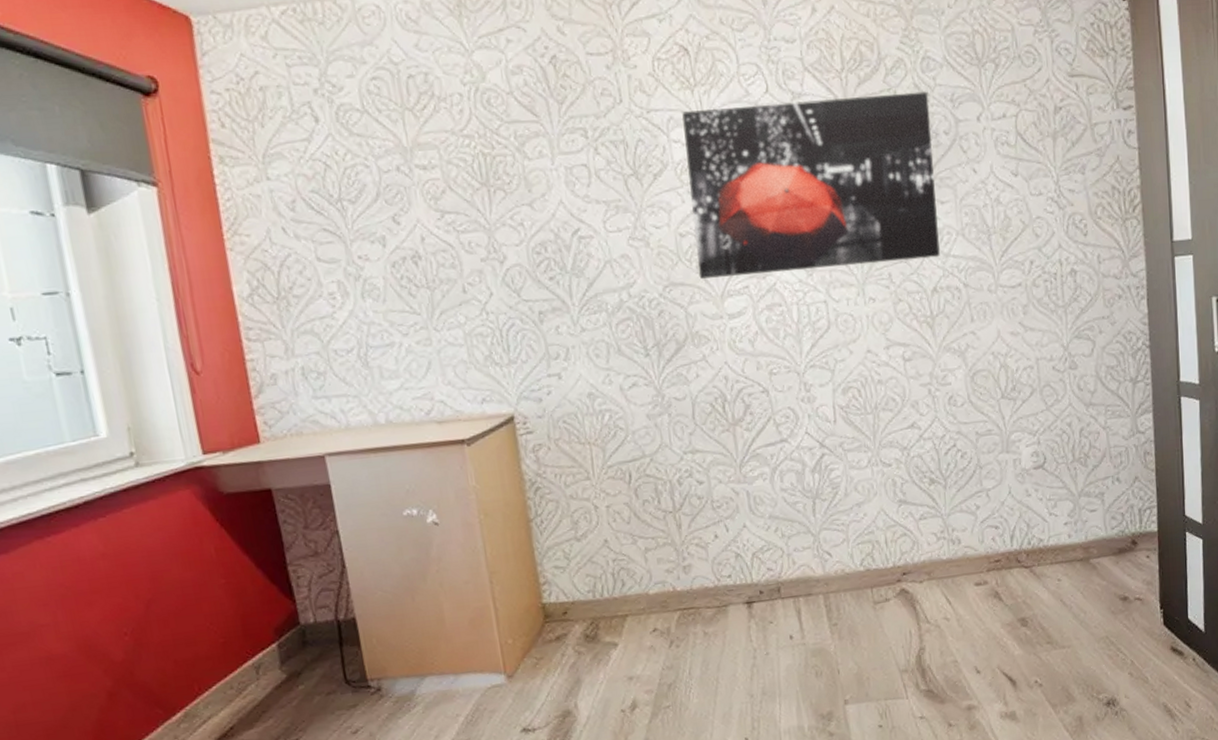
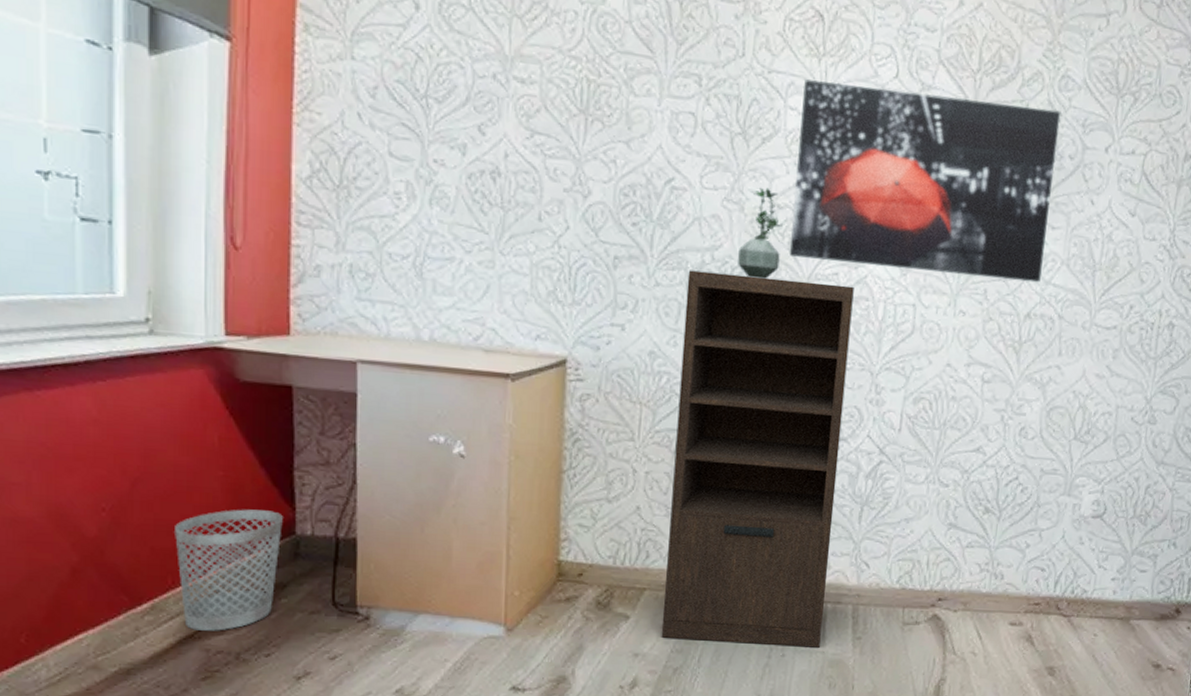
wastebasket: none [191,606,292,729] -> present [175,509,283,631]
shelving unit: none [609,295,800,658] -> present [661,270,854,648]
potted plant: none [652,219,693,307] -> present [738,187,783,279]

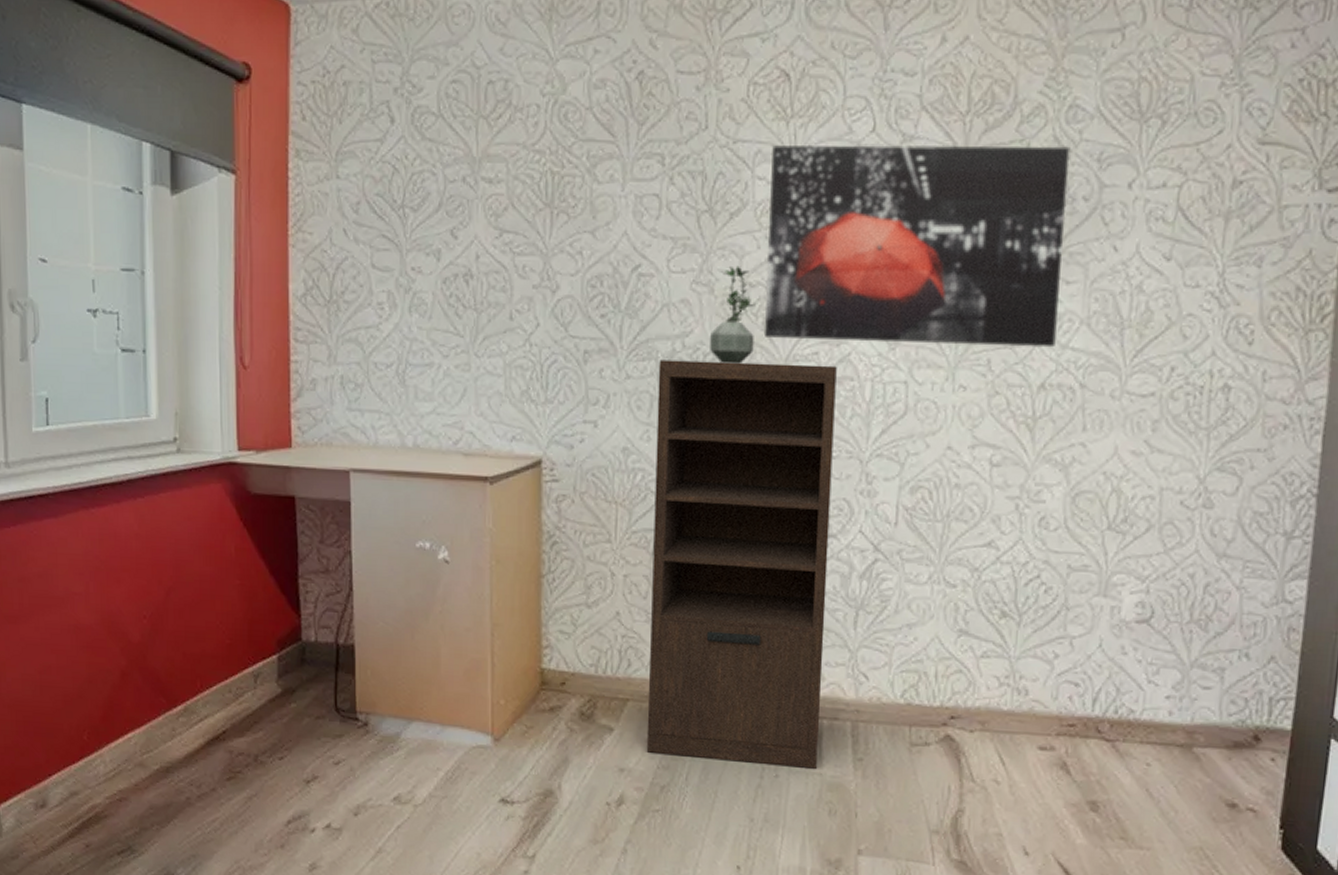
wastebasket: present [175,509,283,631] -> none [201,616,290,734]

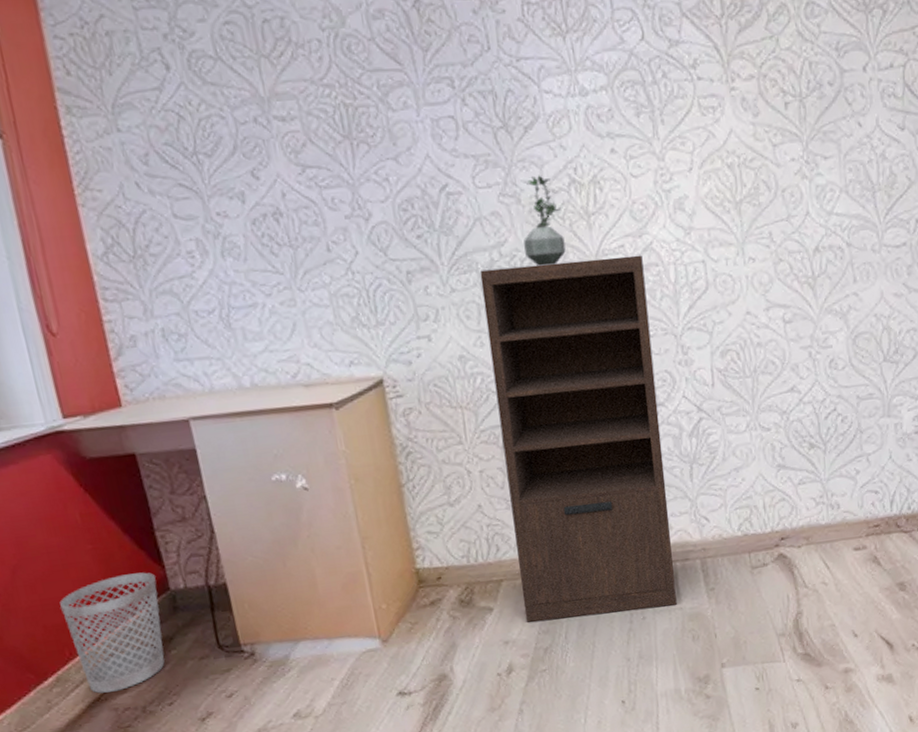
wastebasket: none [201,616,290,734] -> present [60,572,165,694]
wall art: present [763,144,1071,348] -> none [553,39,823,237]

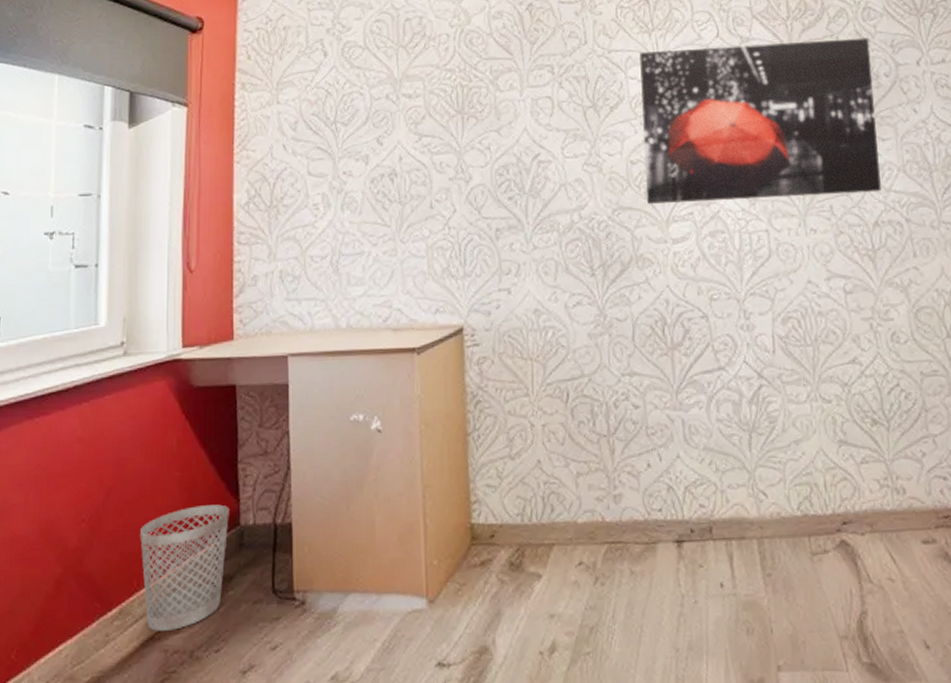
shelving unit: present [480,255,677,622] -> none [560,222,731,595]
potted plant: present [524,175,566,266] -> none [602,148,639,229]
wall art: none [553,39,823,237] -> present [639,37,881,204]

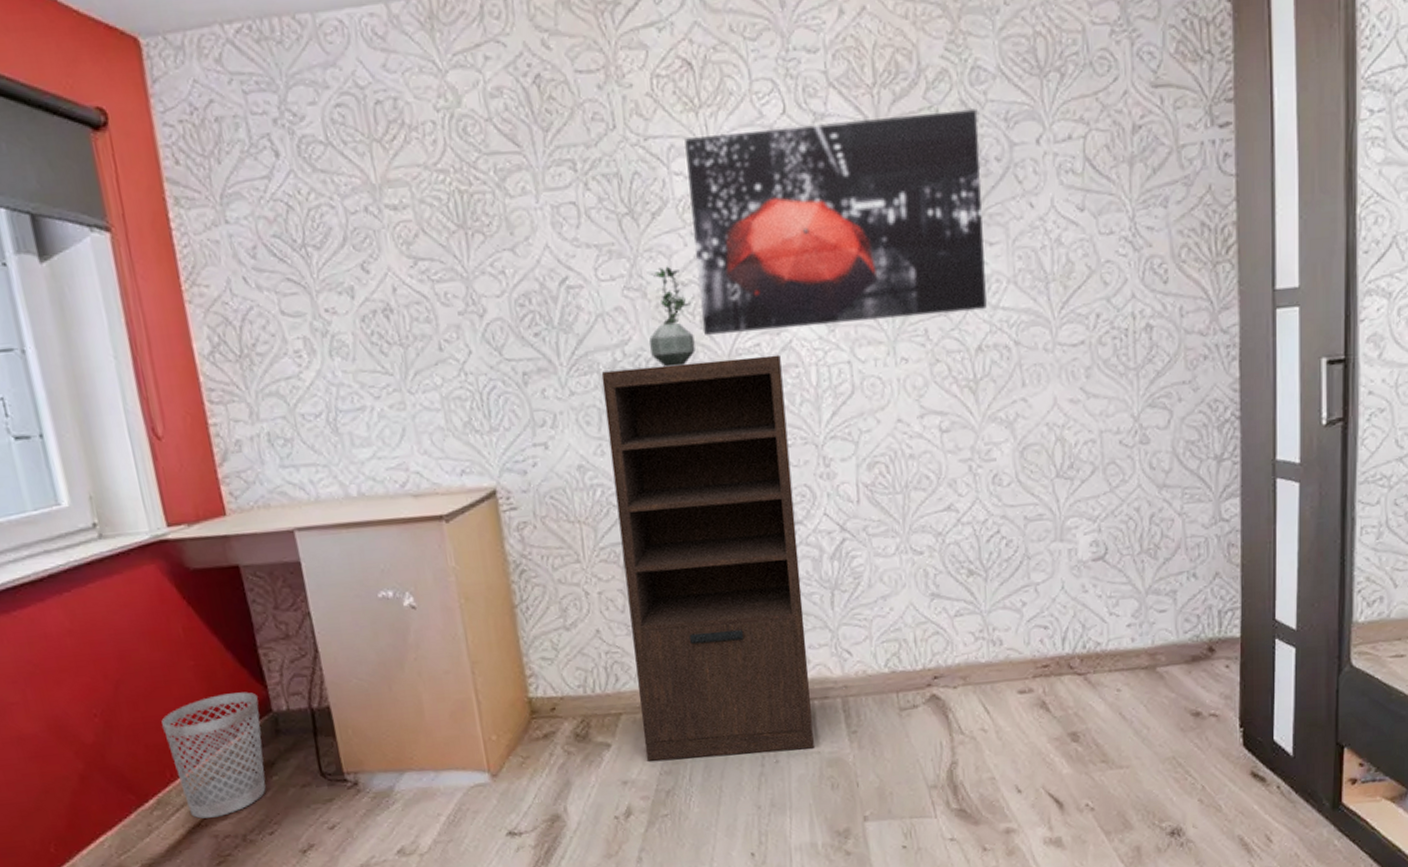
shelving unit: none [560,222,731,595] -> present [601,354,814,761]
potted plant: none [602,148,639,229] -> present [649,266,696,367]

